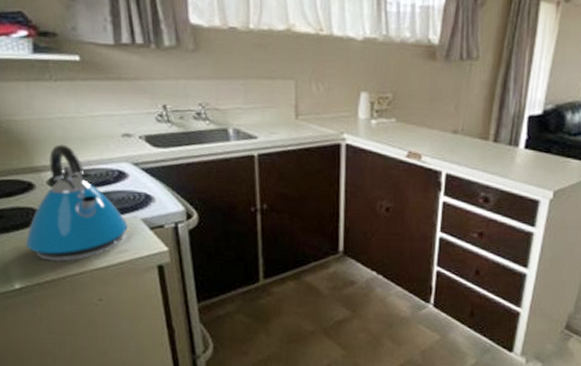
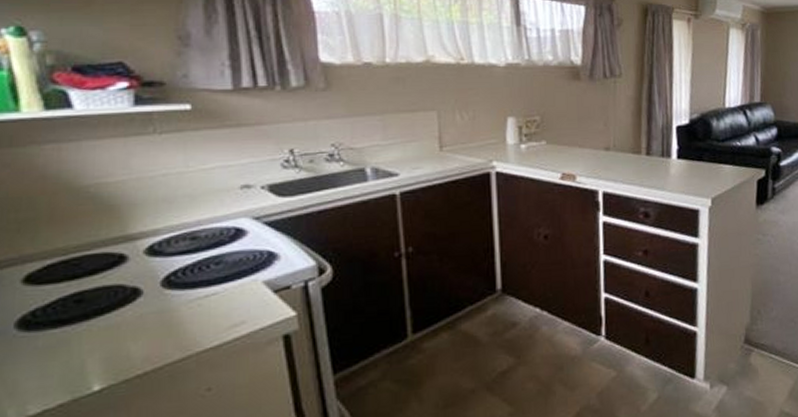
kettle: present [25,144,128,263] -> none [110,205,246,350]

